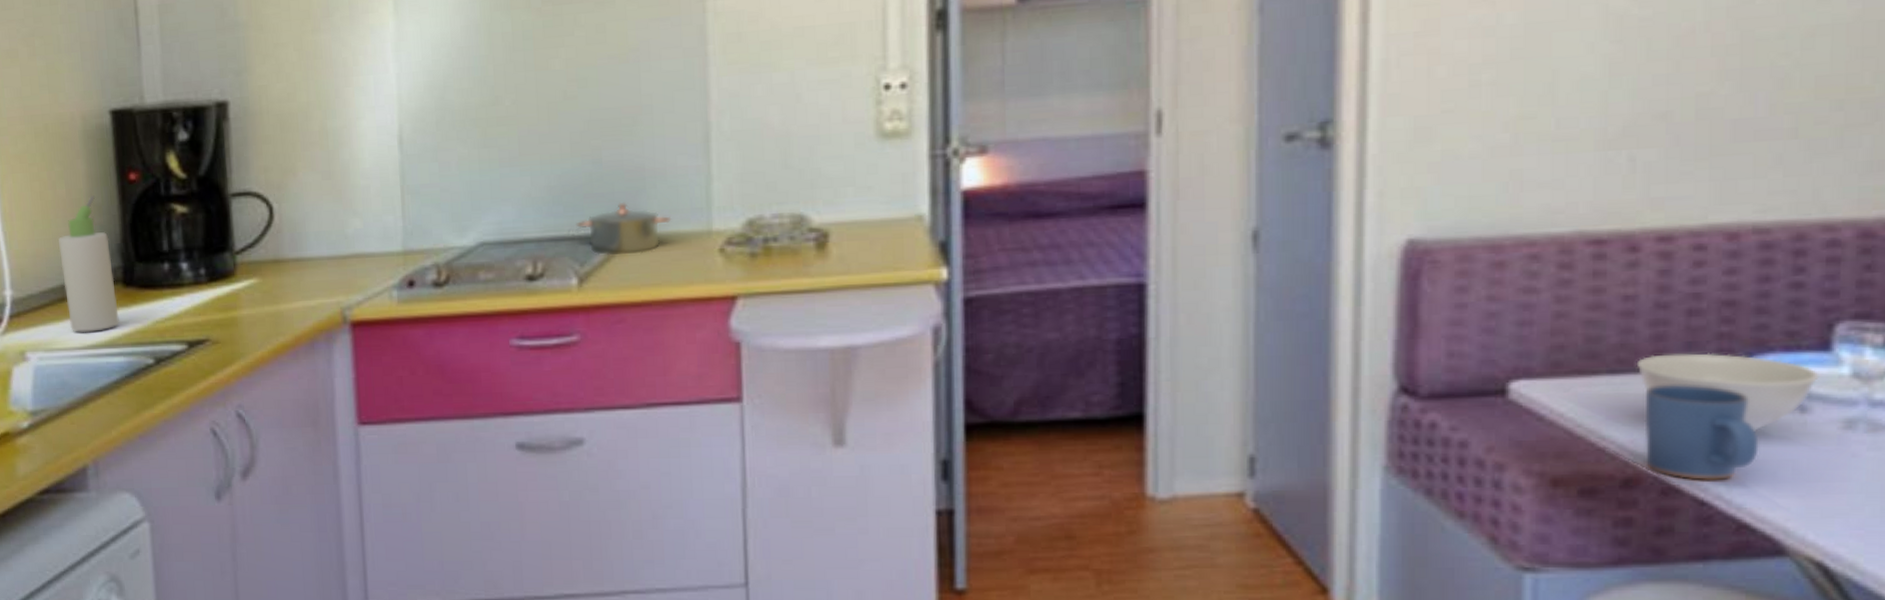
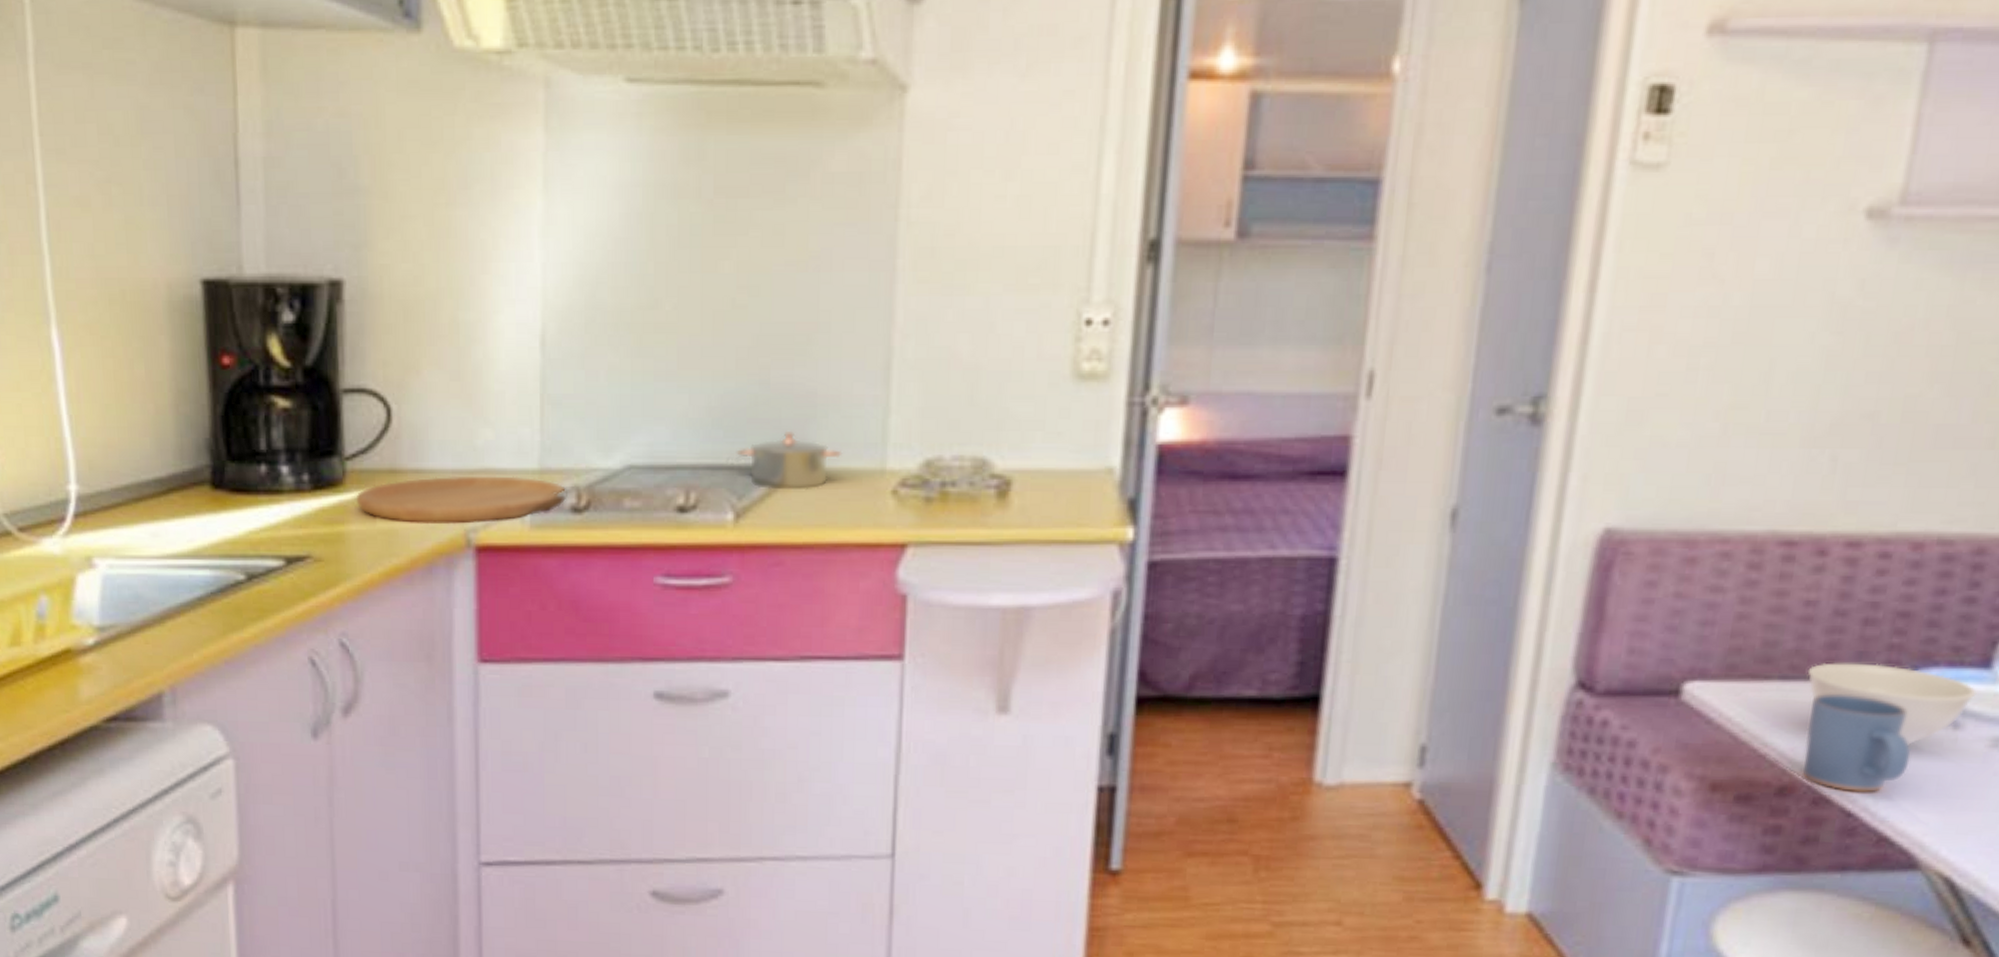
bottle: present [58,196,119,332] -> none [135,380,206,539]
cutting board: none [246,258,429,304] -> present [356,476,567,523]

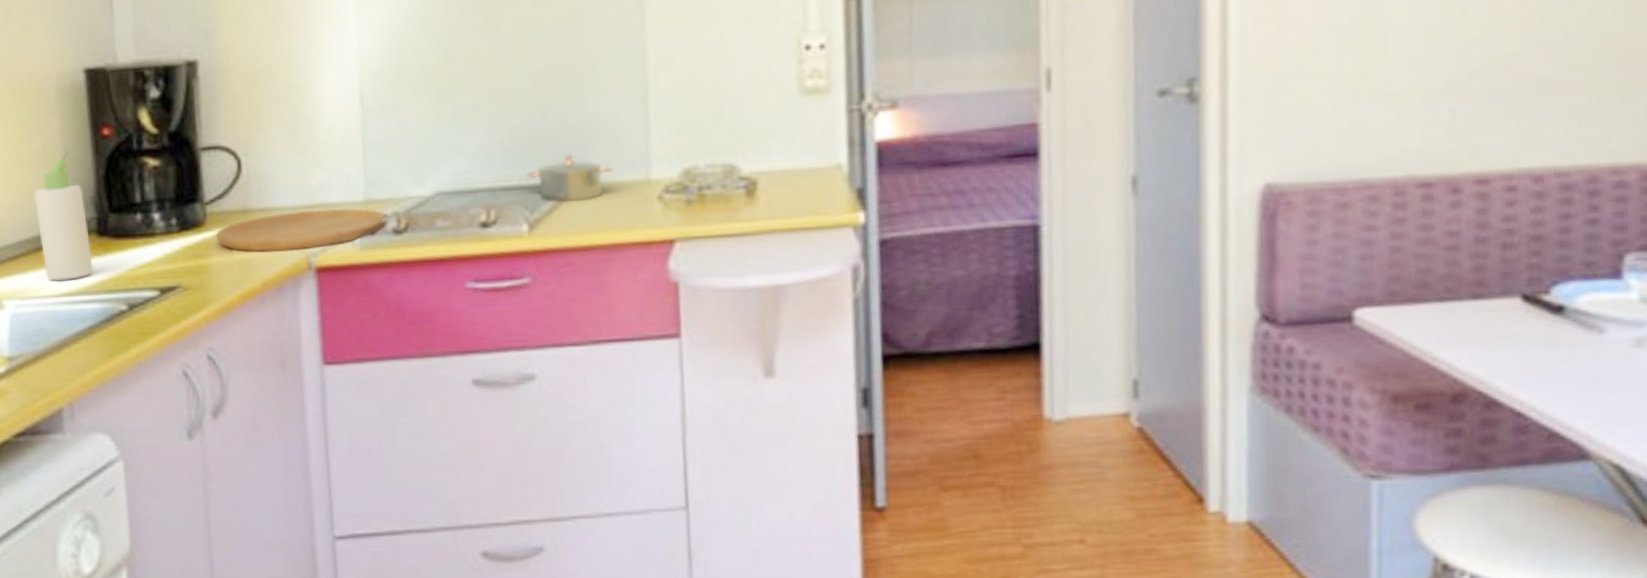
bottle: none [135,380,206,539] -> present [34,150,94,281]
mug: present [1803,694,1912,792] -> none [1468,310,1565,394]
bowl: present [1807,662,1977,745] -> none [1461,281,1613,350]

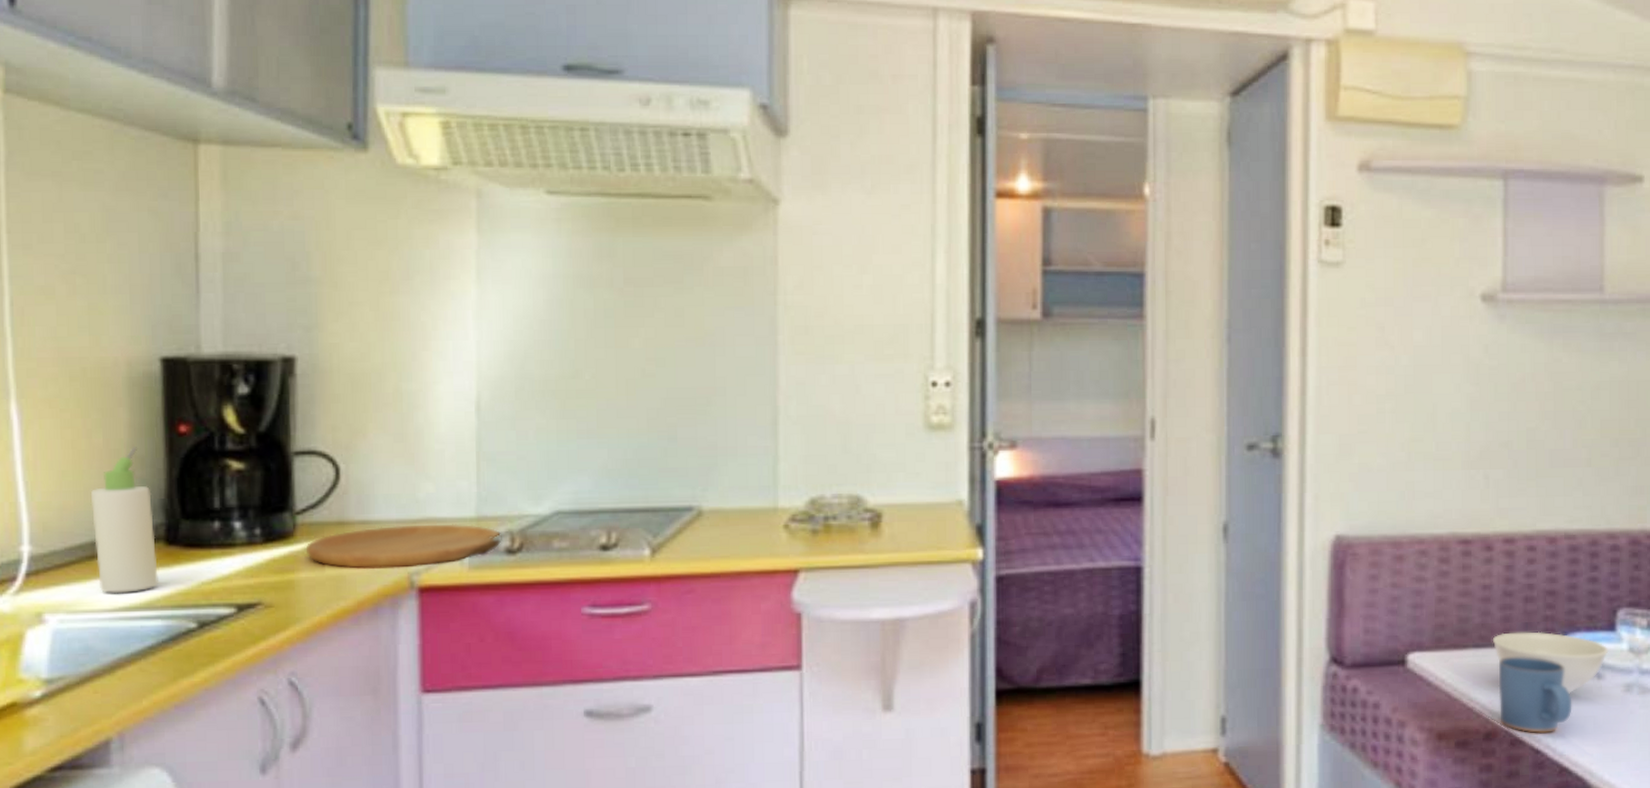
cooking pot: present [526,153,614,204] -> none [650,477,741,528]
bowl: none [1461,281,1613,350] -> present [1492,631,1609,694]
mug: none [1468,310,1565,394] -> present [1498,657,1572,733]

